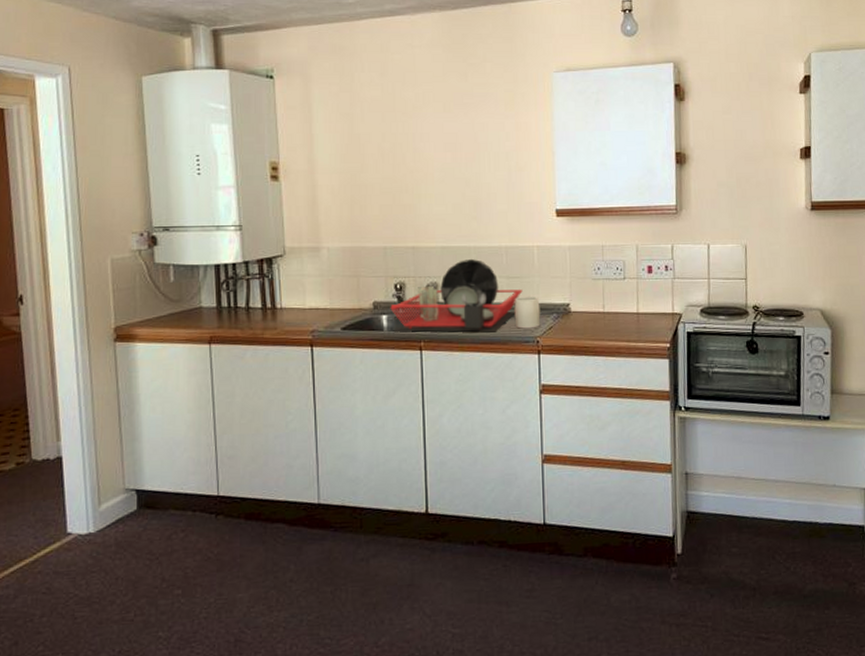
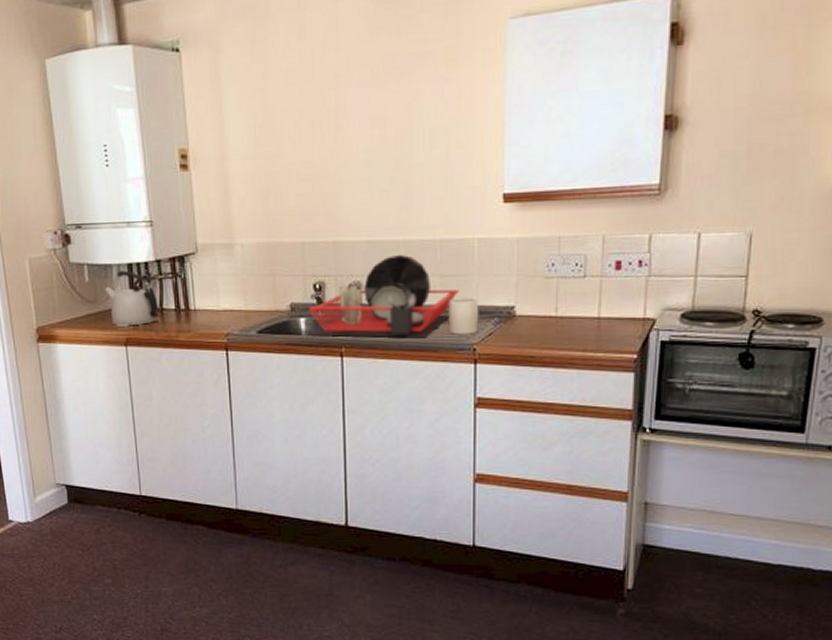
kettle: none [189,271,246,326] -> present [104,270,160,328]

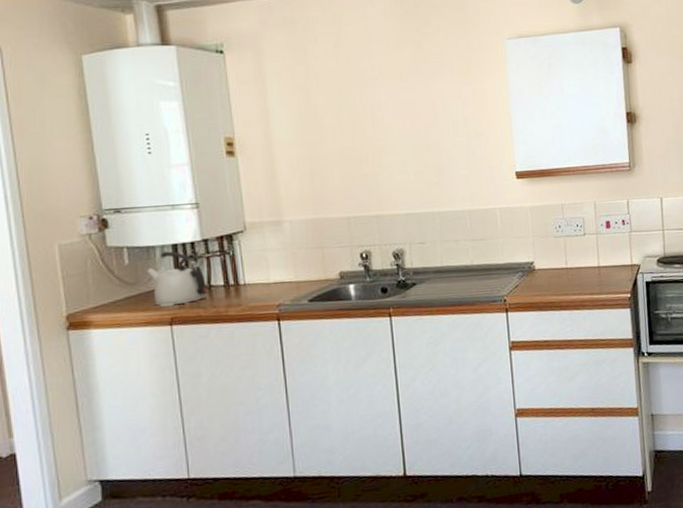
dish rack: present [308,254,459,339] -> none [357,223,488,301]
mug: present [448,297,479,335] -> none [480,256,507,289]

